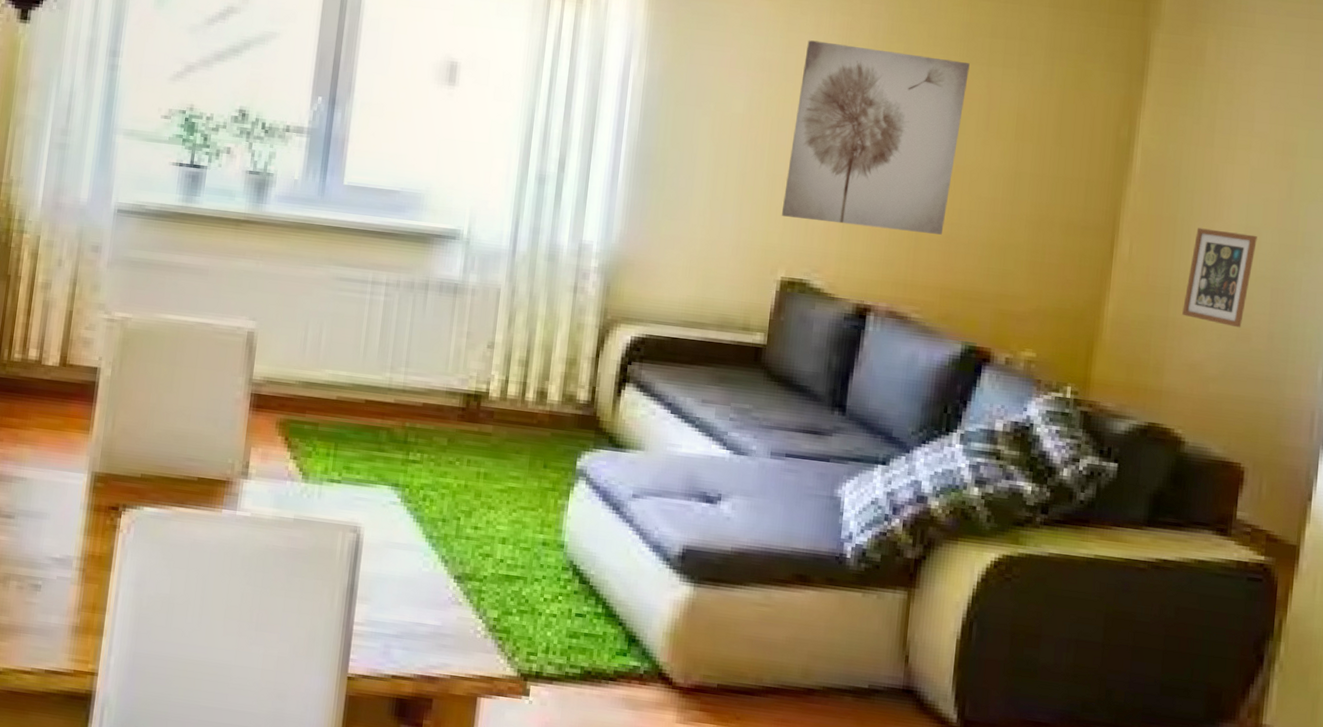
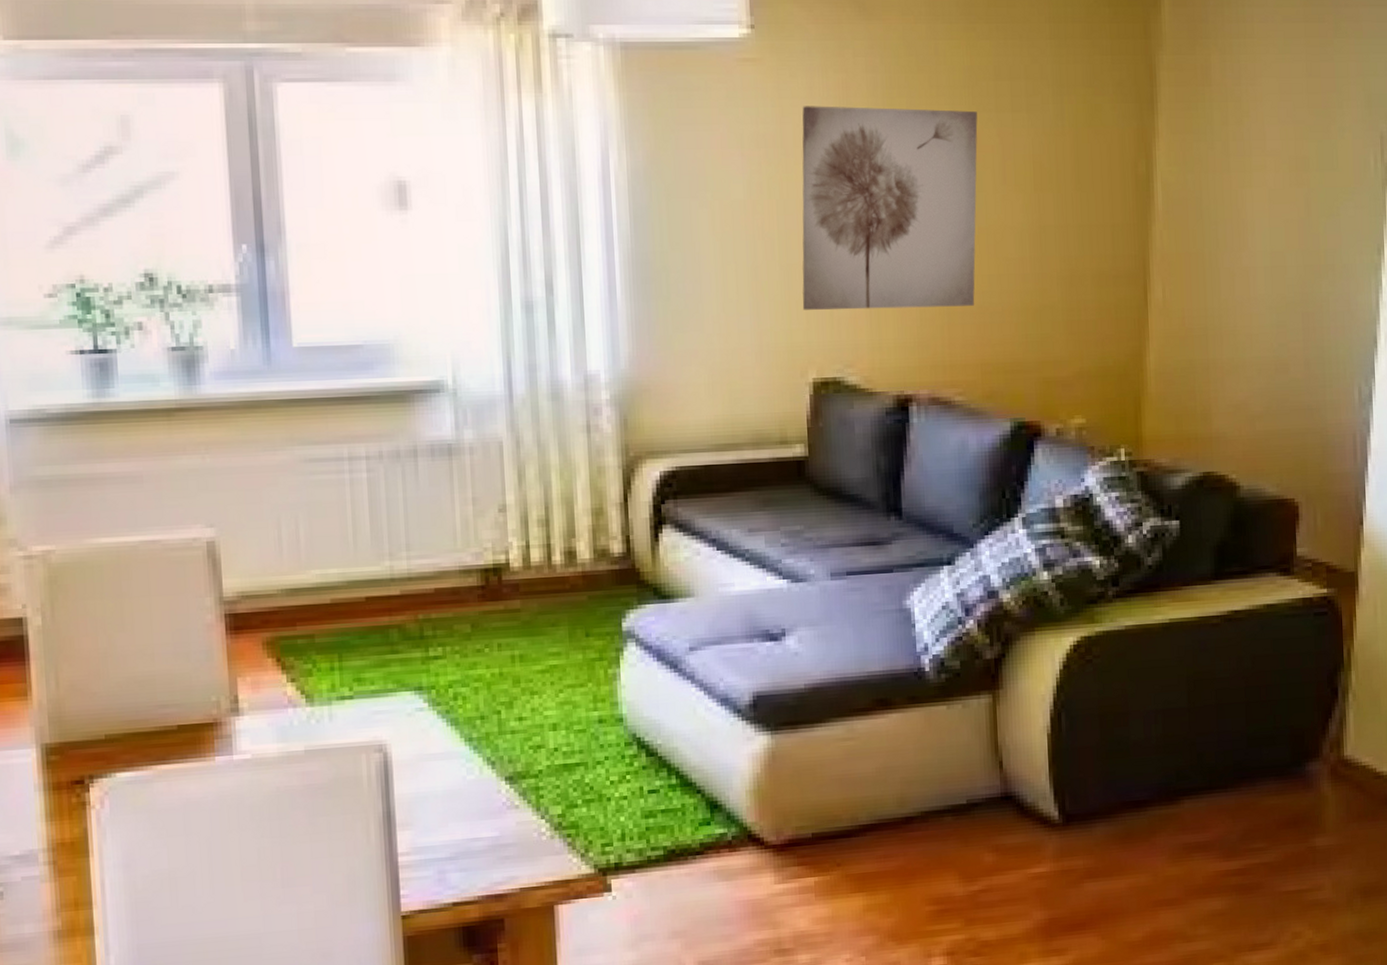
picture frame: present [1182,228,1257,328] -> none [1221,259,1283,360]

